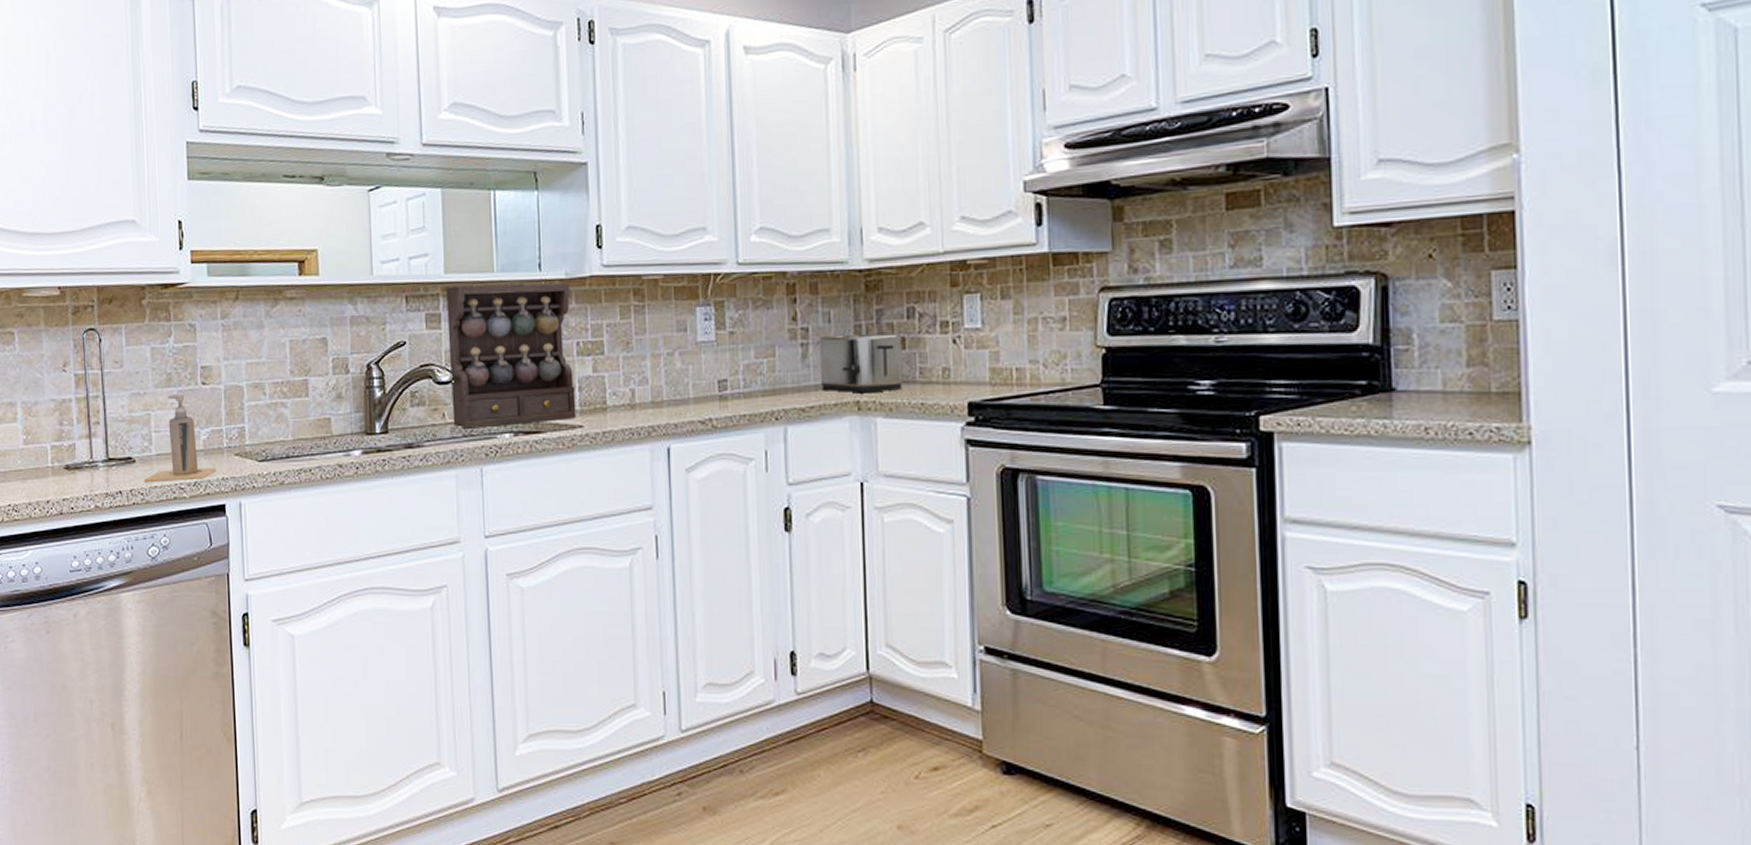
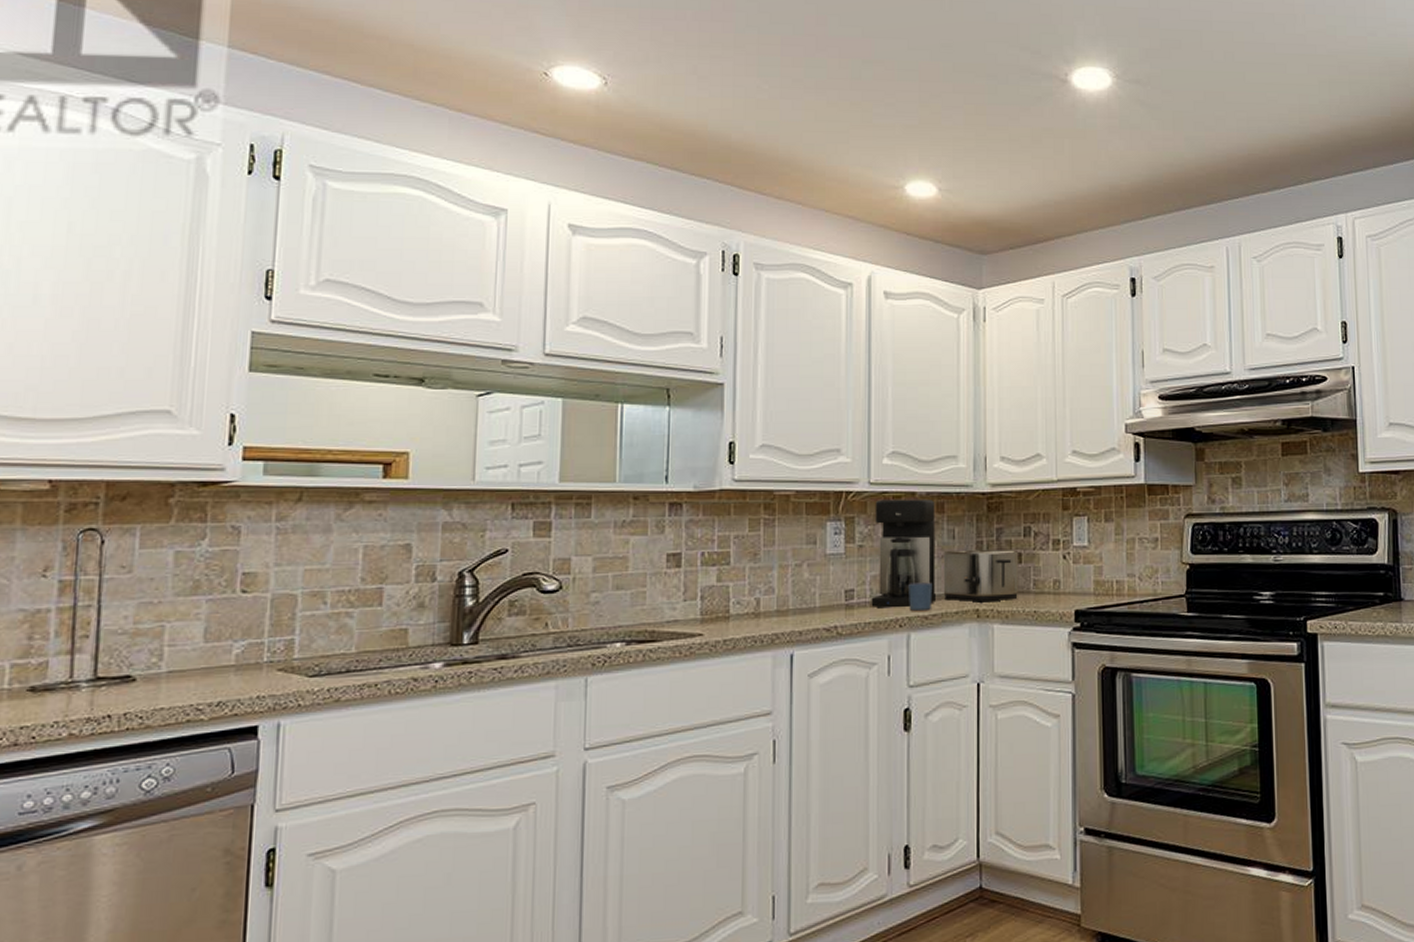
soap dispenser: present [143,394,217,483] -> none [145,603,250,705]
spice rack: present [446,283,576,429] -> none [557,494,698,639]
coffee maker: none [744,278,812,400] -> present [871,499,936,609]
mug: none [783,371,809,404] -> present [909,582,933,612]

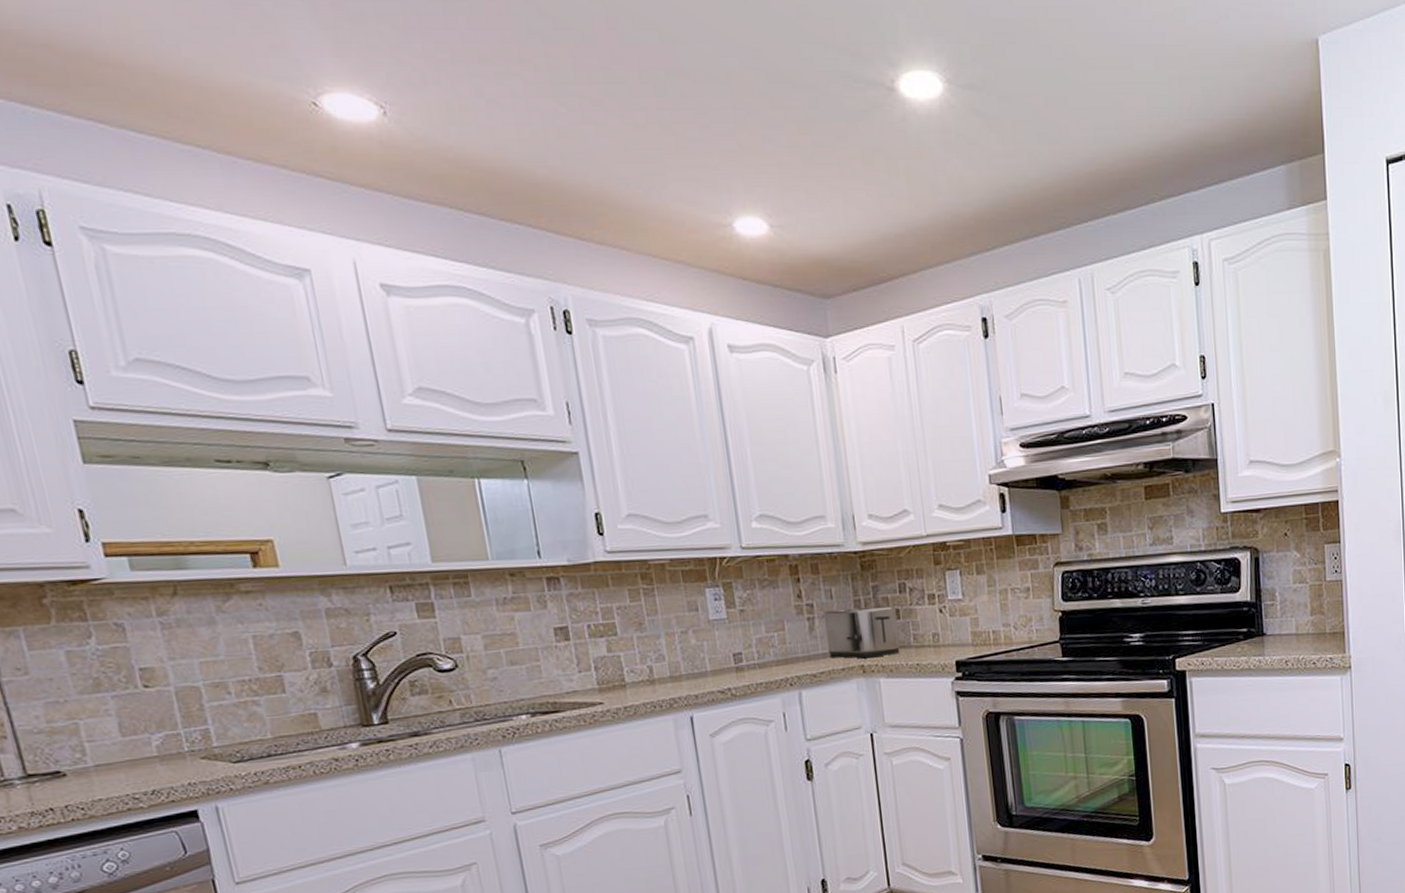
coffee maker: present [871,499,936,609] -> none [749,560,822,670]
mug: present [909,582,933,612] -> none [793,642,819,671]

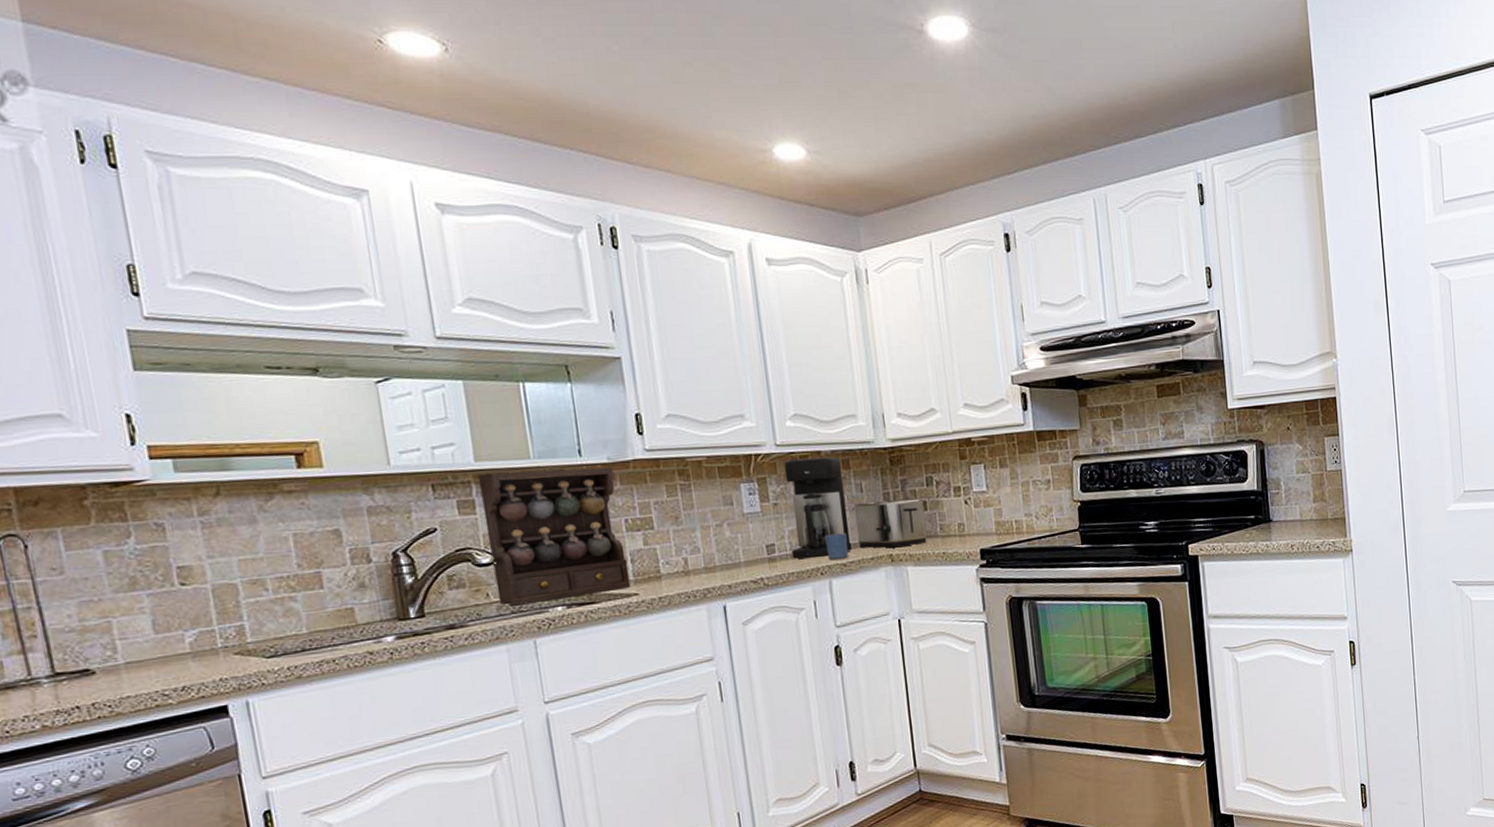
spice rack: none [436,569,595,714] -> present [478,467,631,606]
coffee maker: none [749,560,822,670] -> present [783,456,852,560]
mug: none [793,642,819,671] -> present [825,533,849,561]

